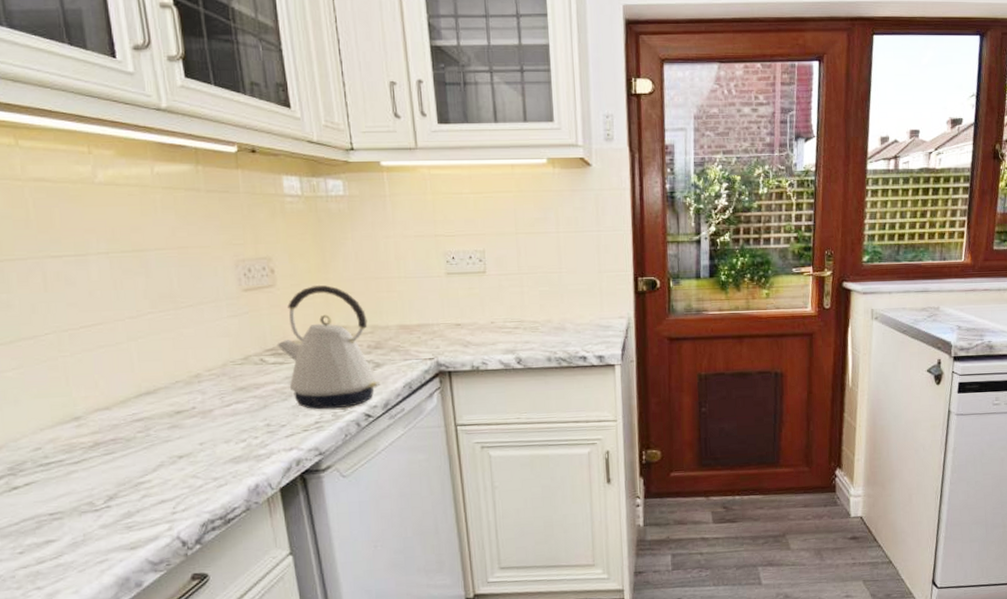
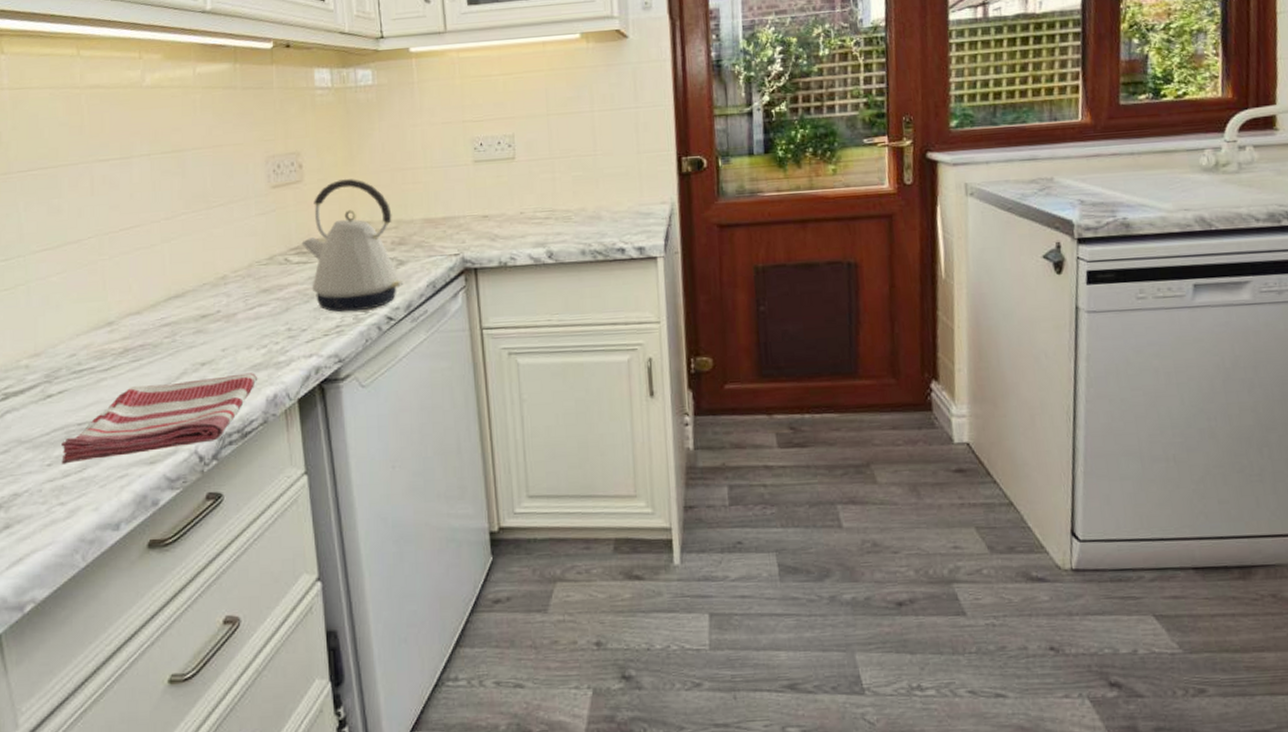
dish towel: none [33,465,238,552] -> present [61,373,257,464]

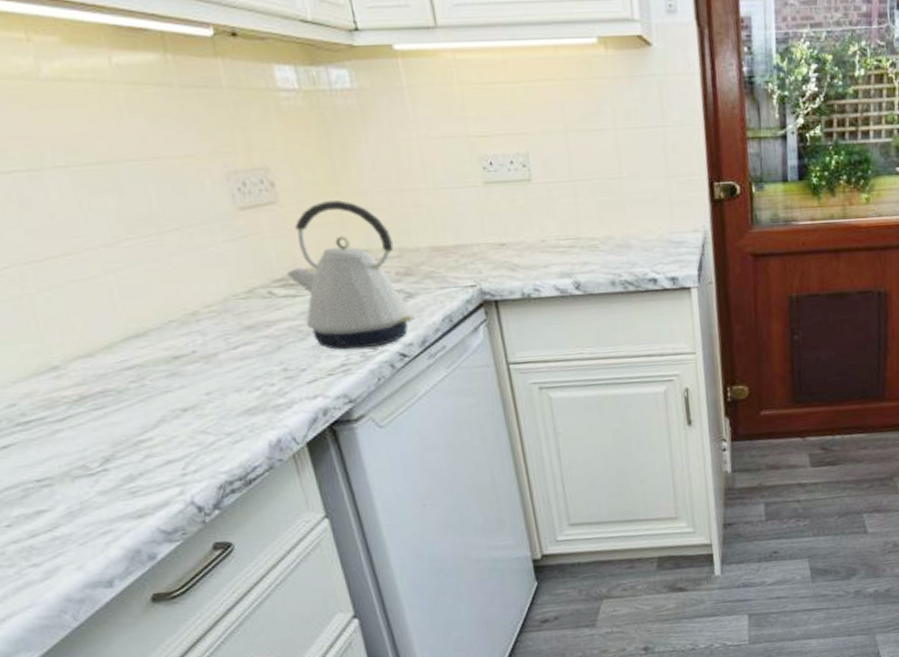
dish towel: present [61,373,257,464] -> none [19,417,254,524]

